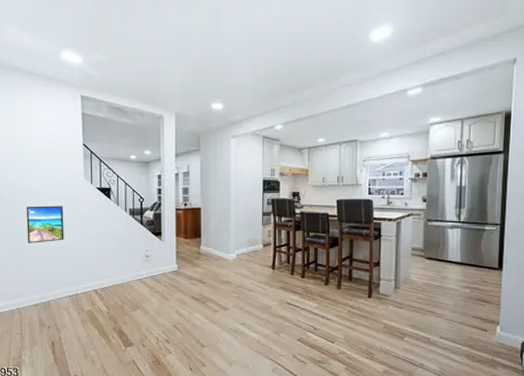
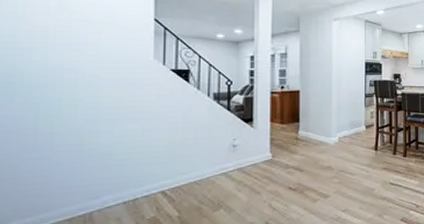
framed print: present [26,206,64,243] -> none [61,91,122,140]

